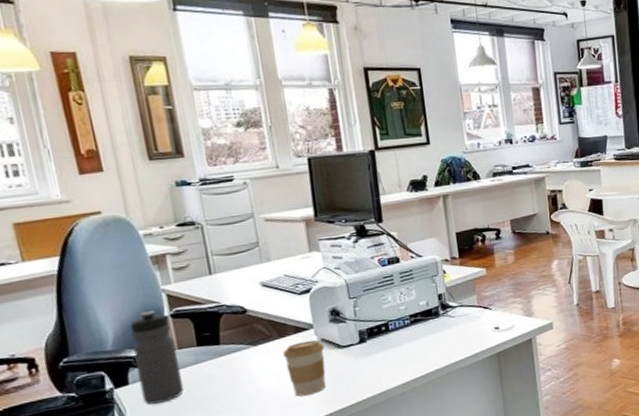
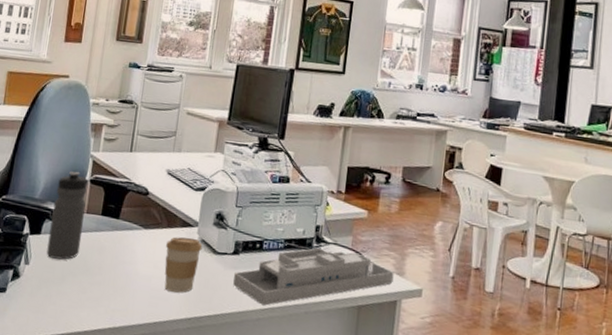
desk organizer: none [366,308,525,380] -> present [233,248,394,306]

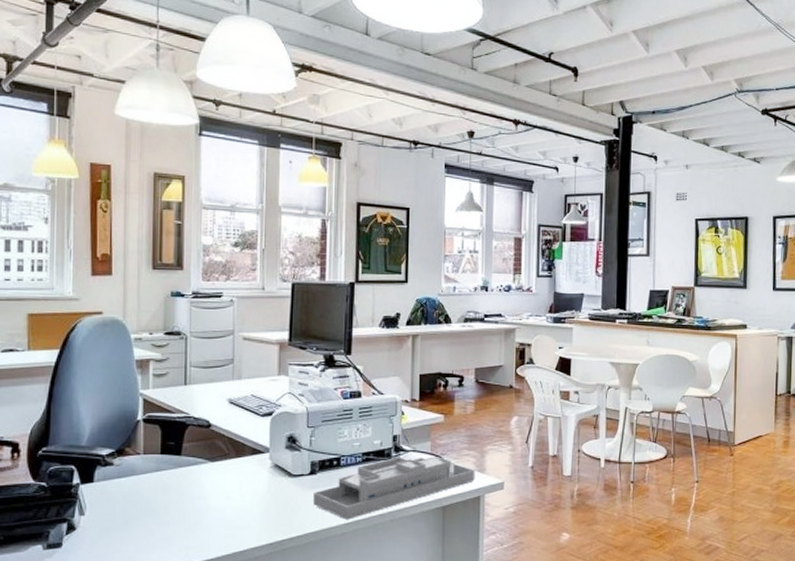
water bottle: present [46,171,88,260] -> none [102,412,142,505]
coffee cup: present [164,237,203,293] -> none [236,464,277,520]

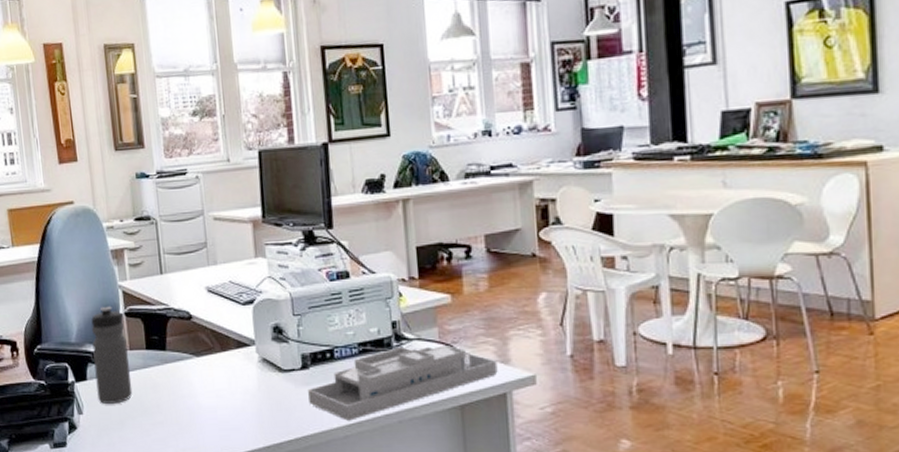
water bottle: none [102,412,142,505] -> present [91,306,133,404]

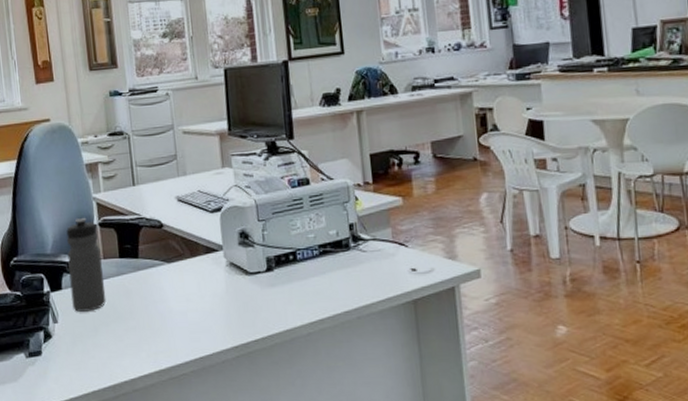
desk organizer: present [308,345,498,421] -> none [273,244,446,319]

